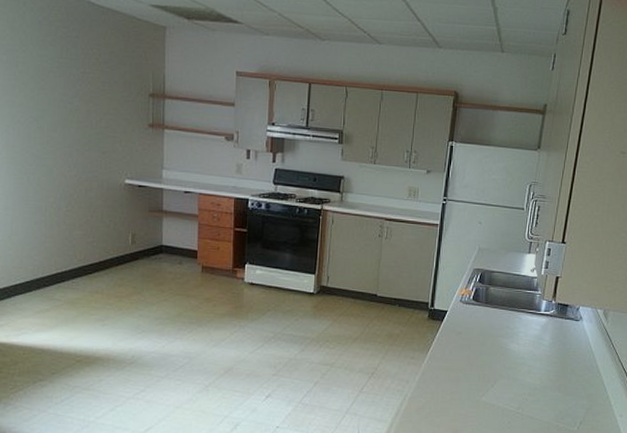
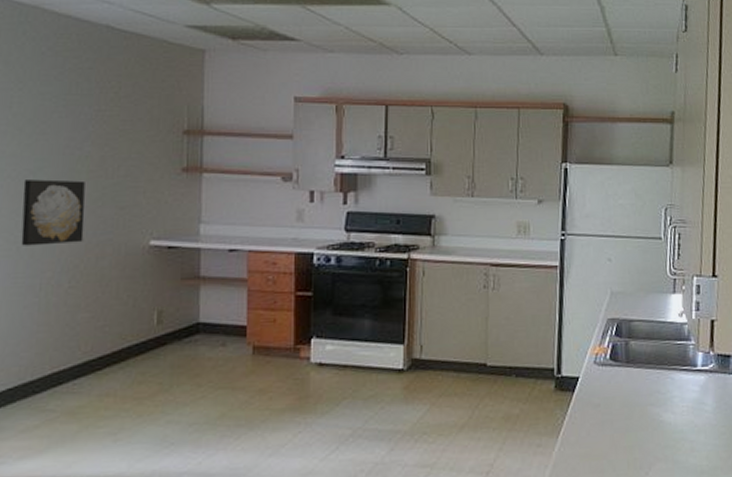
wall art: none [30,125,76,178] -> present [21,179,85,246]

